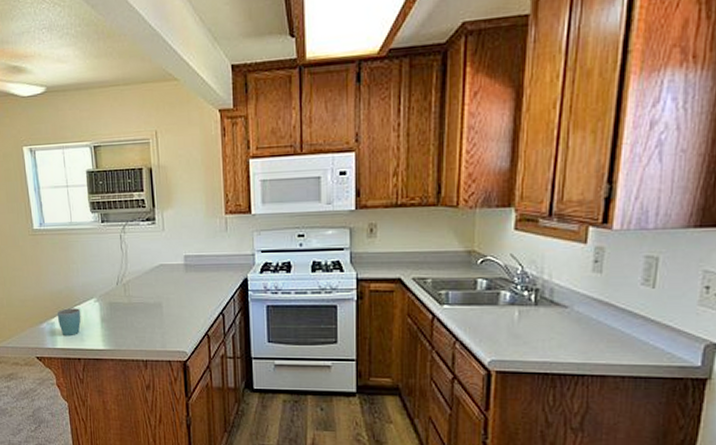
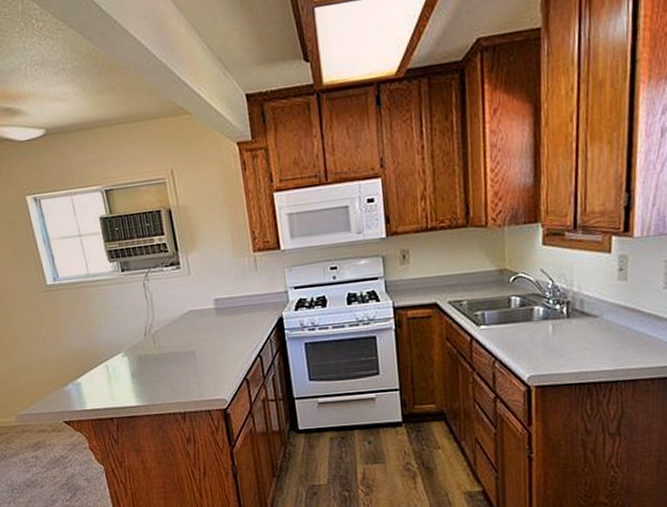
mug: present [57,308,81,335] -> none [82,365,110,395]

